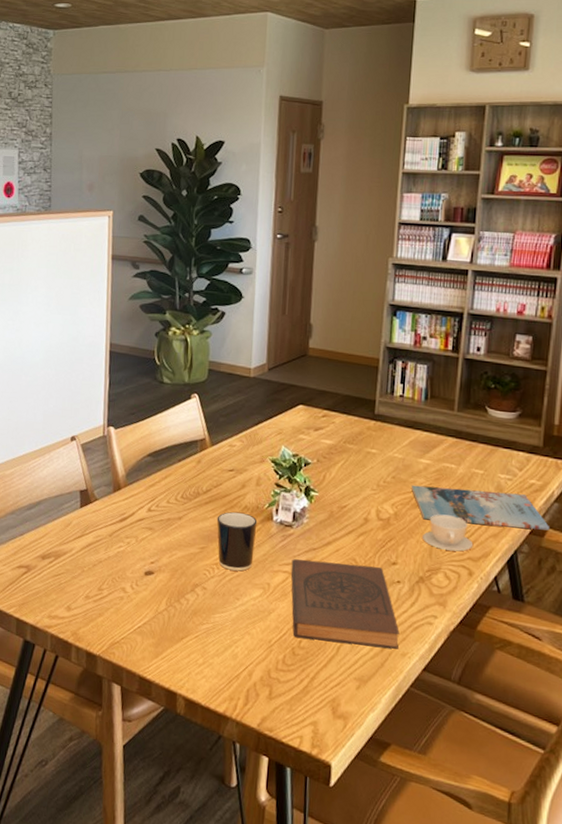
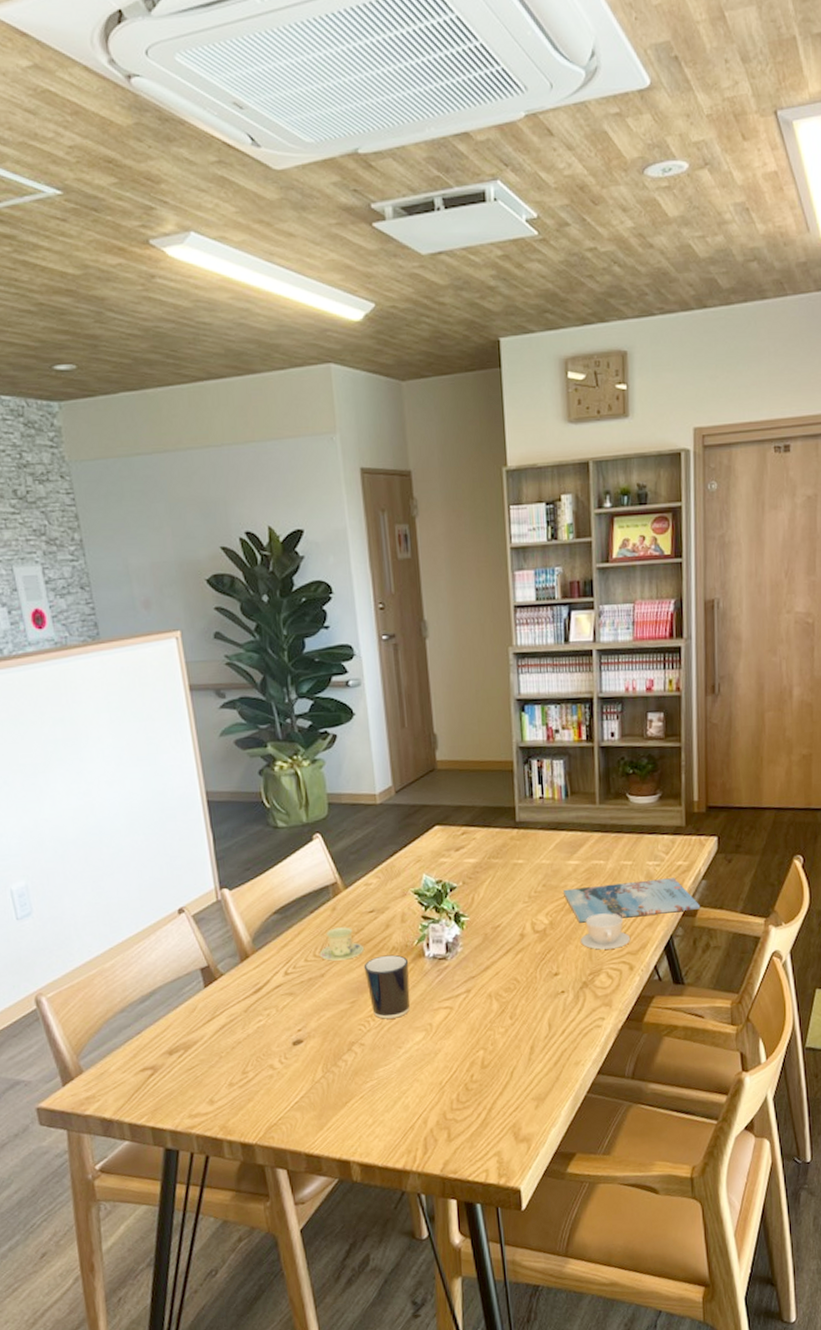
cup and saucer: none [180,478,220,509] -> present [319,927,365,961]
book: present [291,559,400,649] -> none [451,980,571,1072]

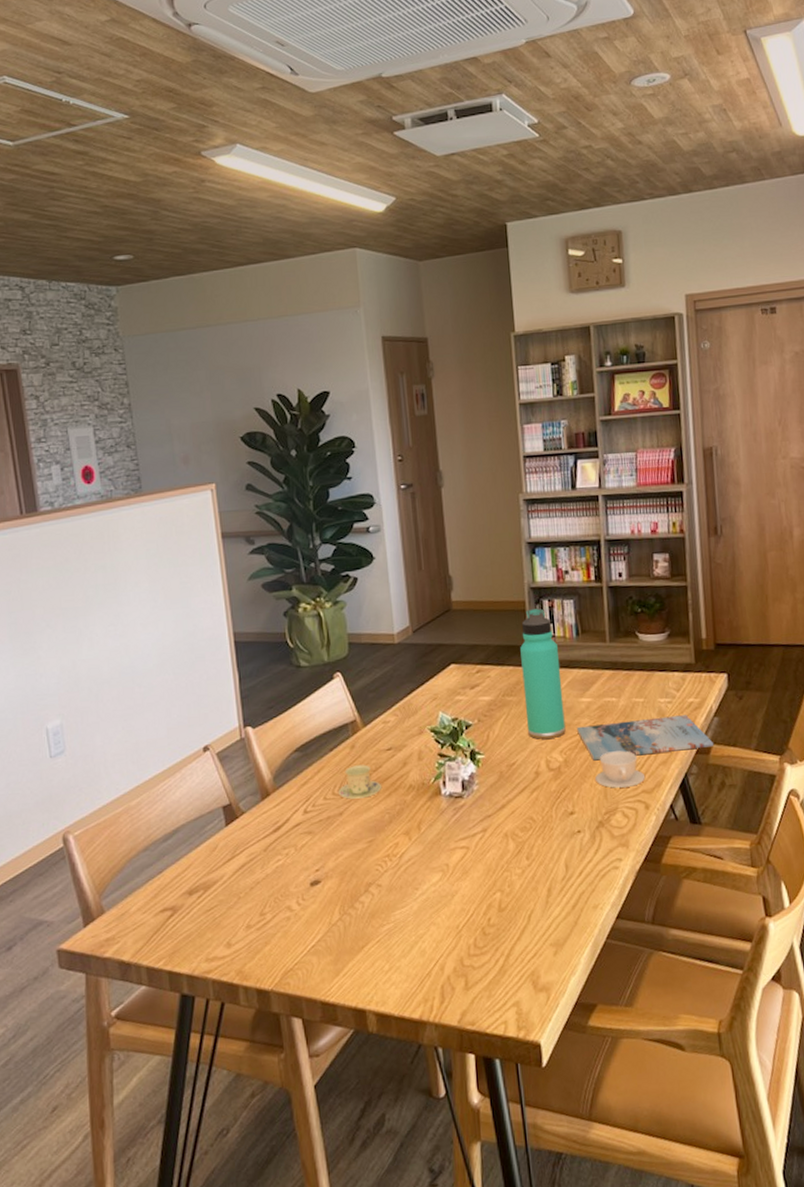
mug: present [363,954,410,1019] -> none [381,792,427,859]
thermos bottle: none [507,768,552,902] -> present [520,607,566,739]

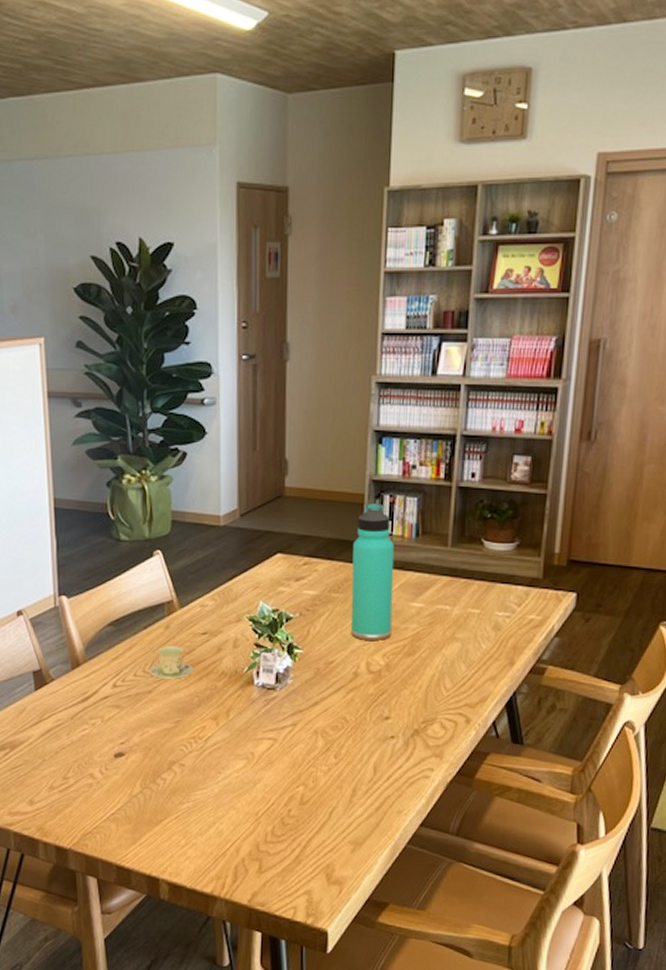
magazine: present [576,715,714,761] -> none [402,631,551,669]
teacup: present [595,750,646,788] -> none [417,661,471,699]

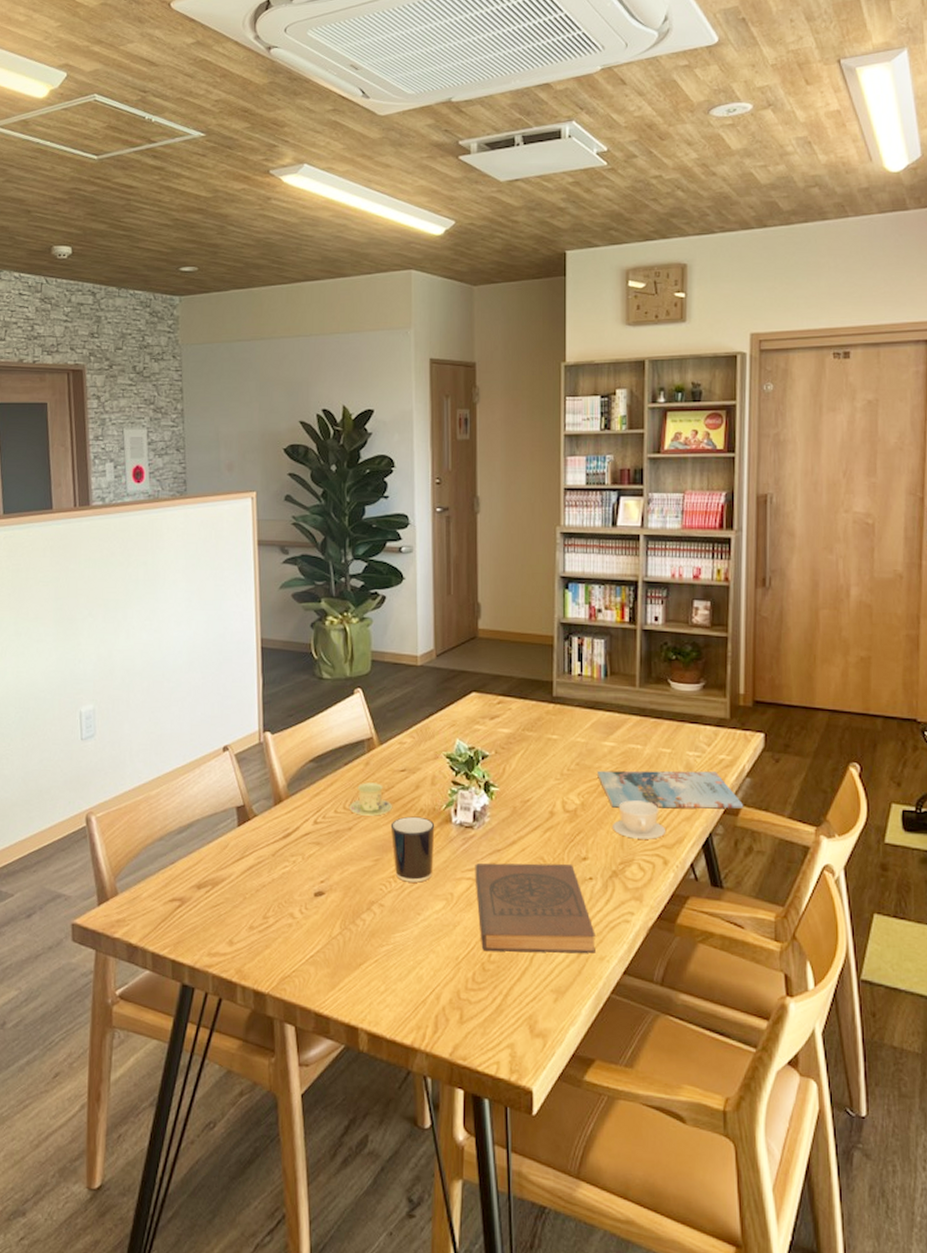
mug: none [191,679,237,743] -> present [390,816,435,883]
book: none [276,723,395,807] -> present [475,863,596,953]
thermos bottle: present [351,502,395,641] -> none [545,644,585,779]
magazine: none [402,631,551,669] -> present [596,770,744,809]
teacup: none [417,661,471,699] -> present [613,800,667,839]

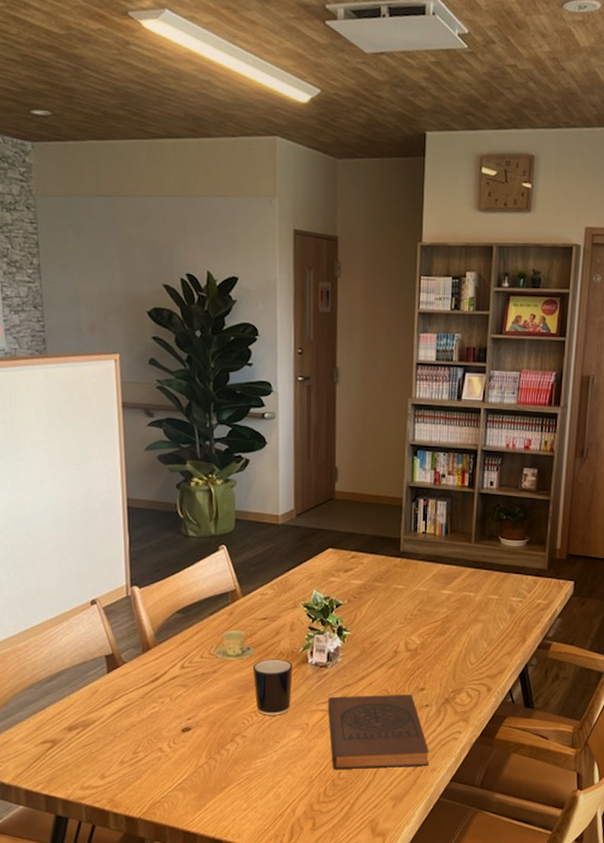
magazine: present [596,770,744,809] -> none [435,613,555,646]
teacup: present [613,800,667,839] -> none [447,639,491,671]

